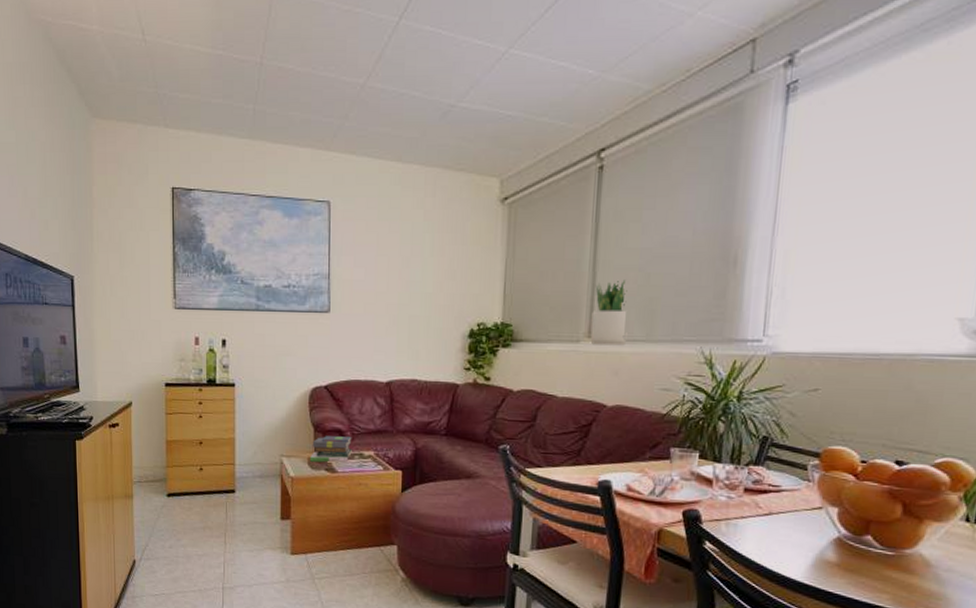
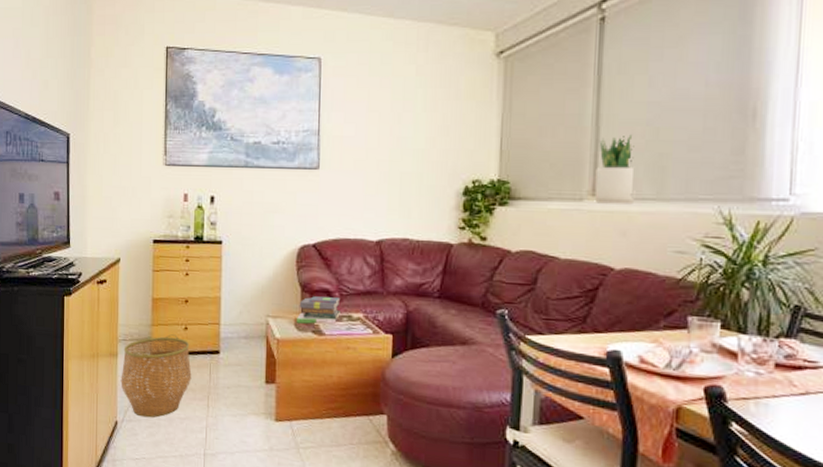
basket: none [137,475,208,556] -> present [120,334,192,418]

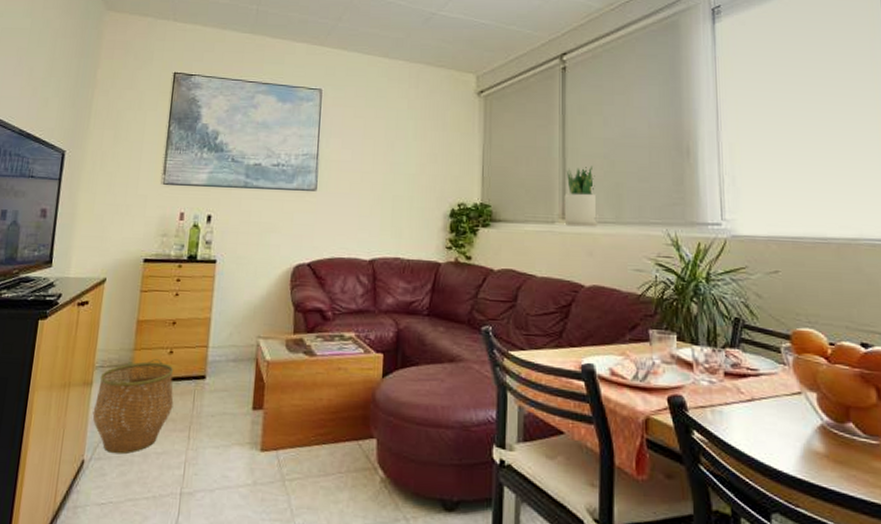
books: present [297,296,341,325] -> none [288,316,333,345]

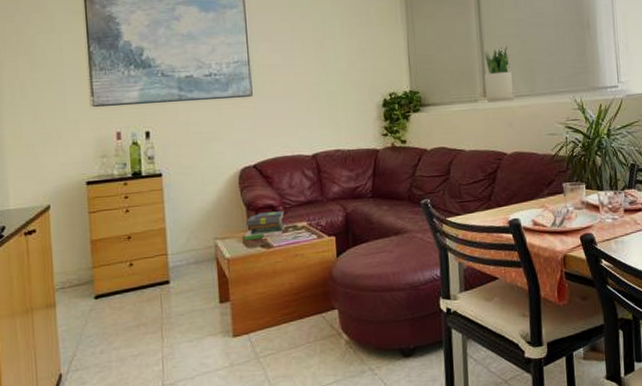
basket: present [92,359,174,454] -> none [61,273,142,364]
books: none [288,316,333,345] -> present [245,211,286,241]

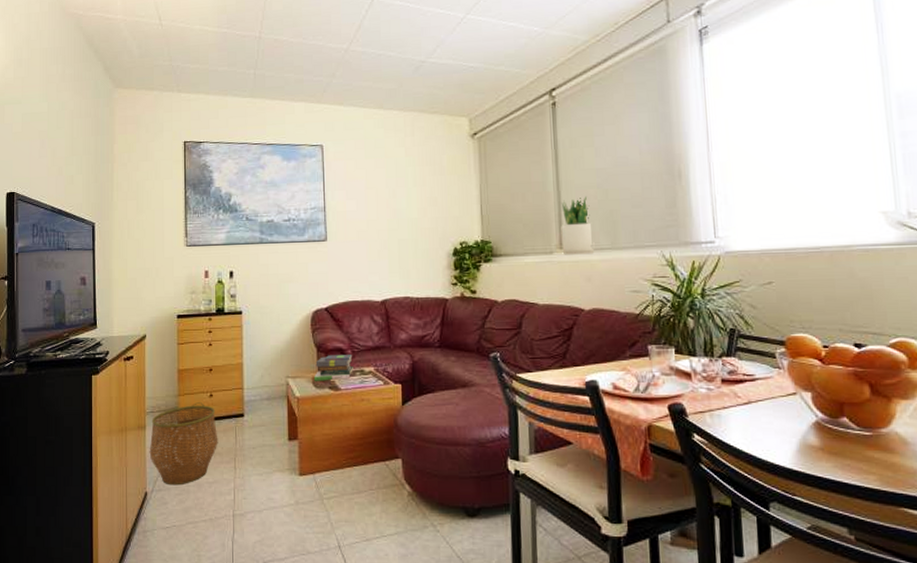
basket: none [61,273,142,364] -> present [149,402,218,486]

